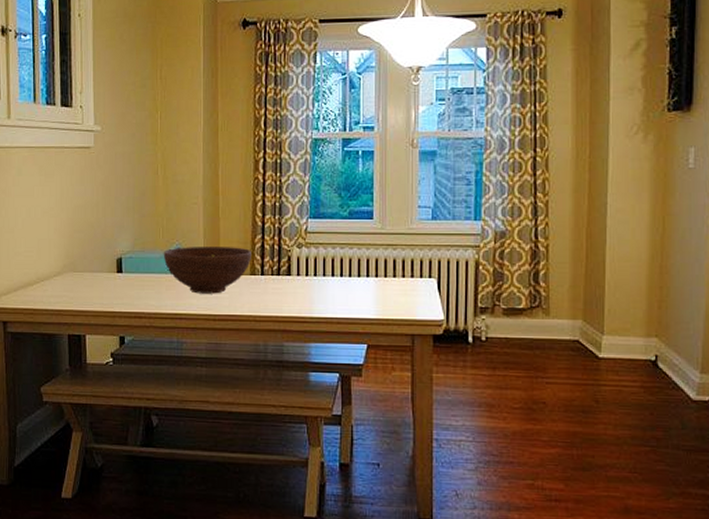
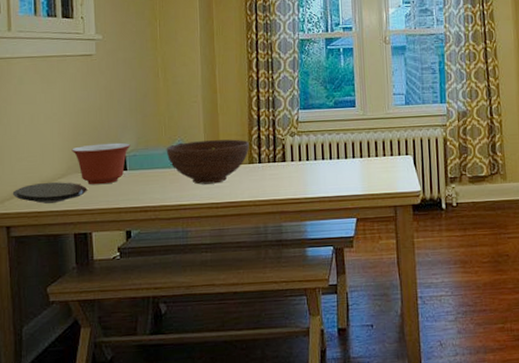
plate: none [9,280,82,301] -> present [12,182,87,204]
mixing bowl: none [67,243,127,286] -> present [71,142,131,185]

